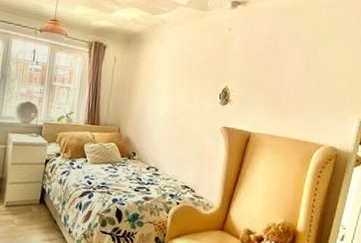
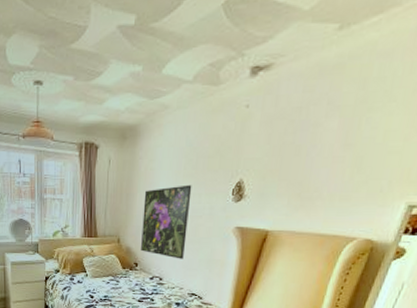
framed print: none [139,86,186,153] -> present [141,184,192,259]

